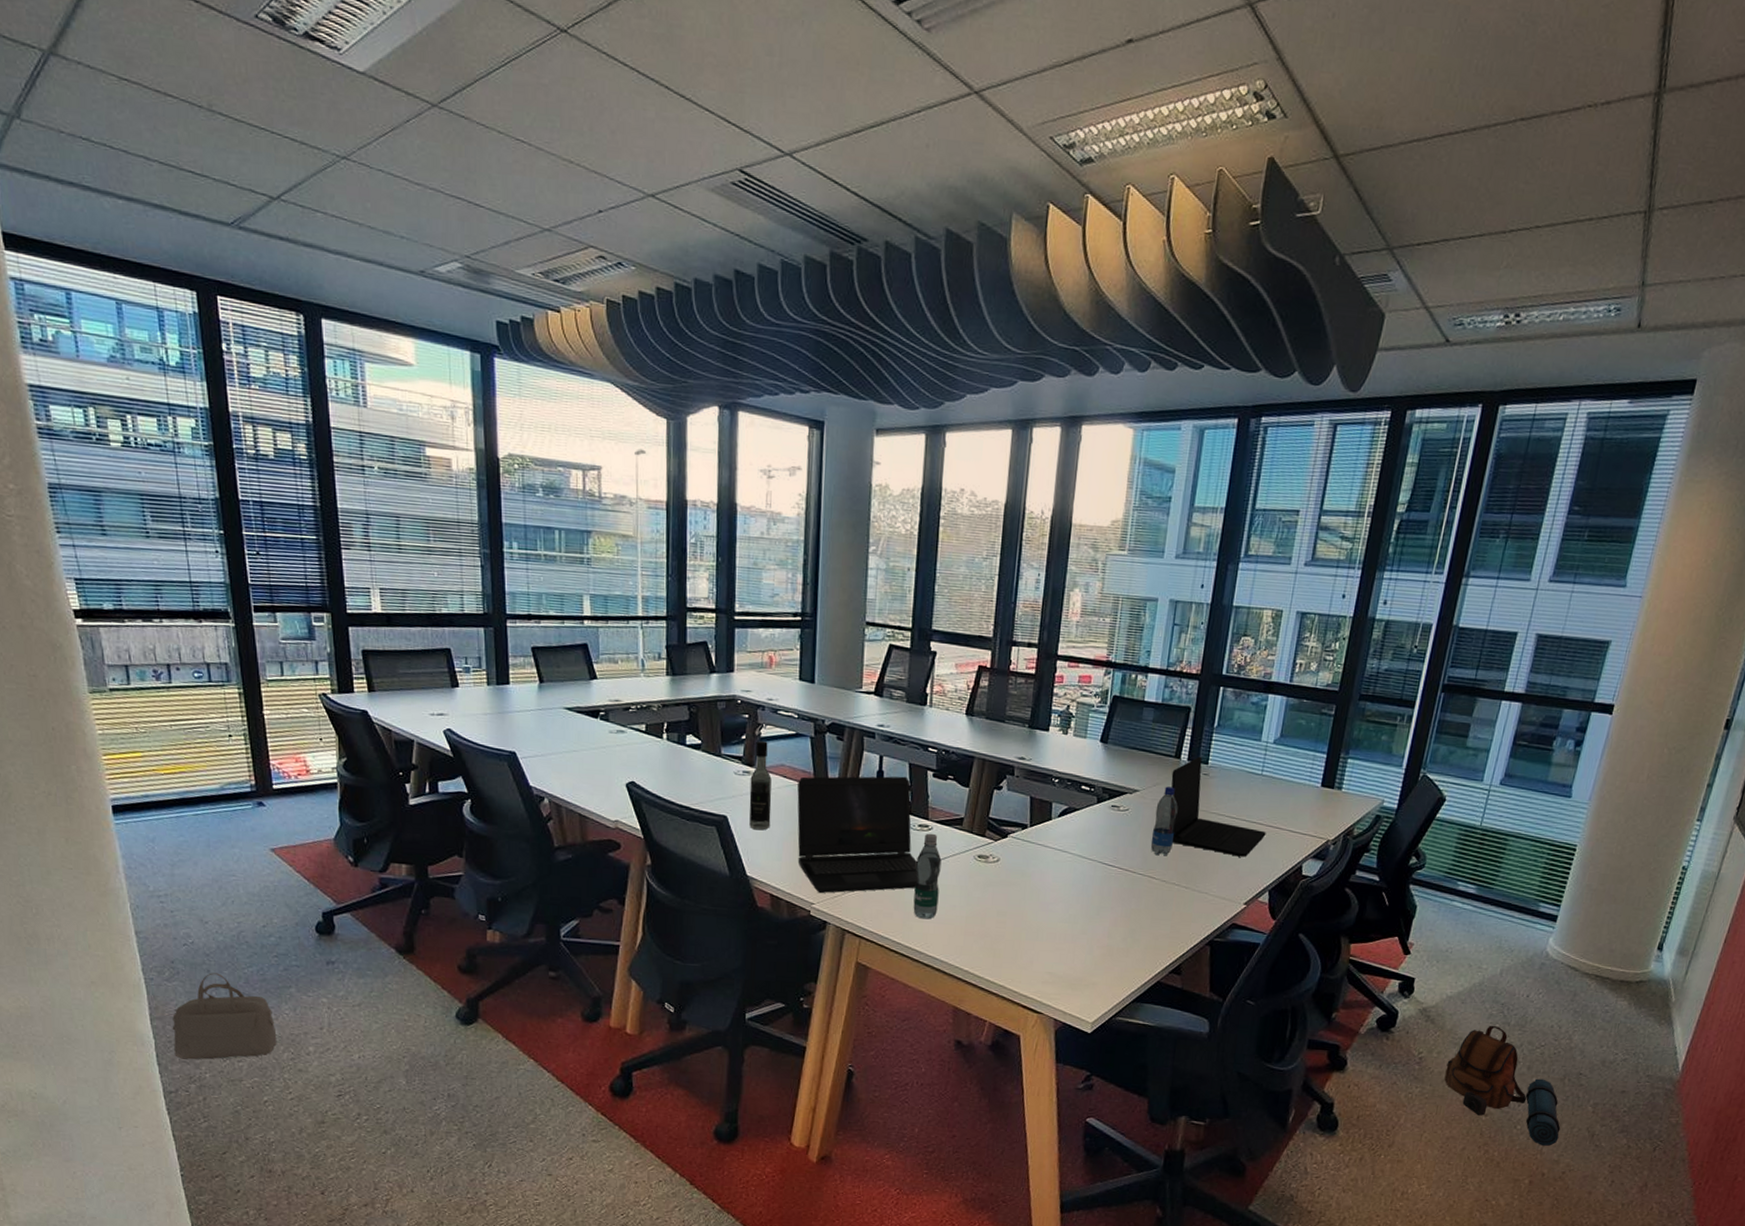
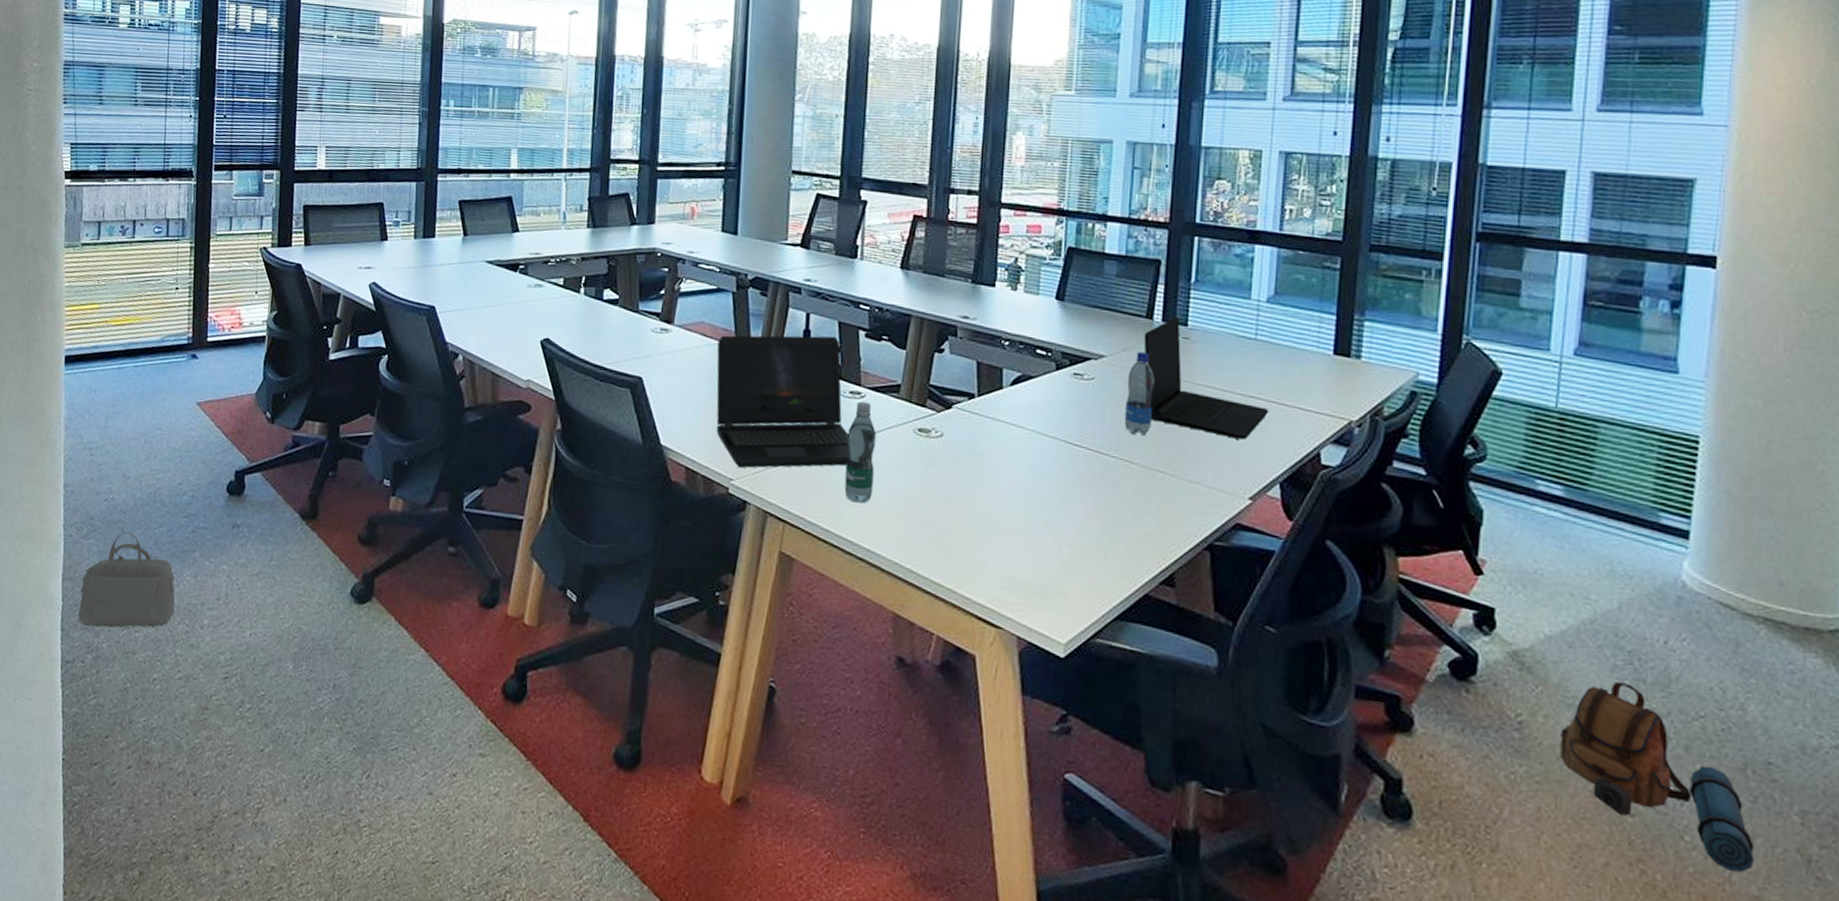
bottle: present [749,741,772,831] -> none [665,296,690,394]

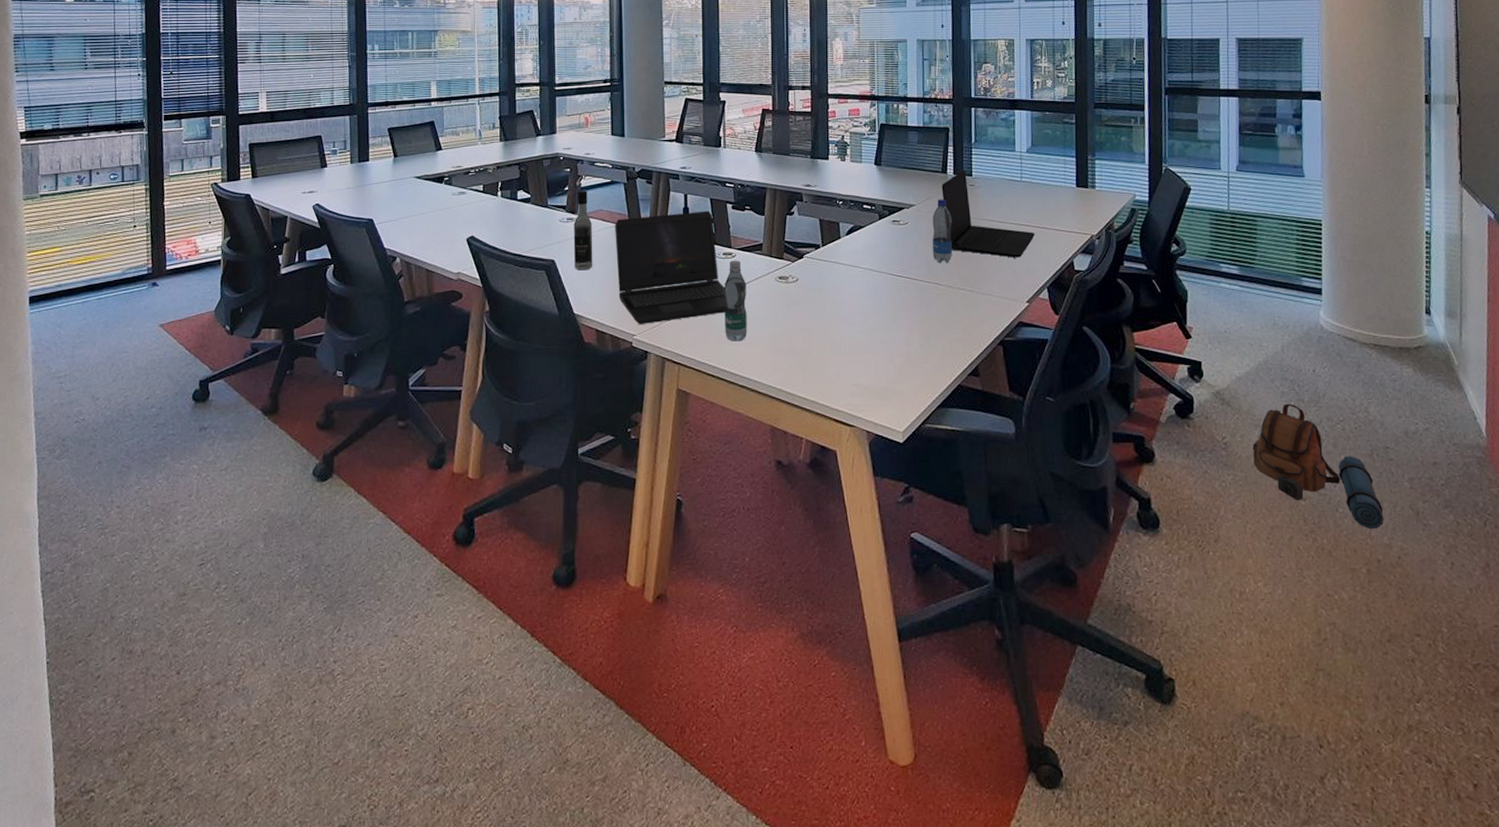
handbag: present [78,531,176,628] -> none [55,447,150,537]
bottle: none [665,296,690,394] -> present [573,191,593,271]

